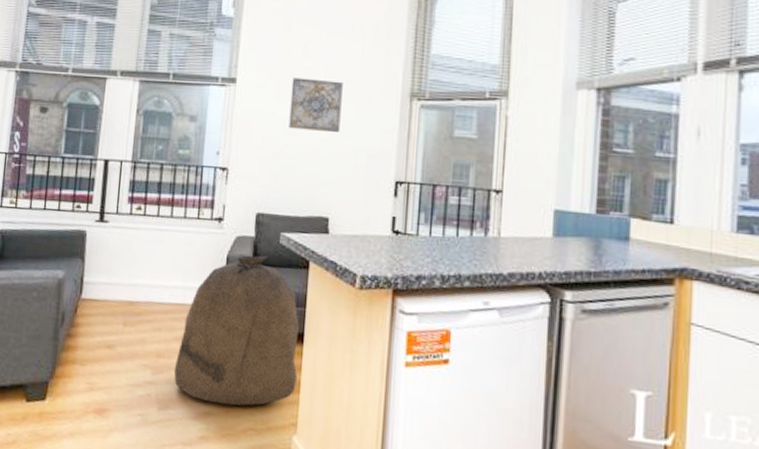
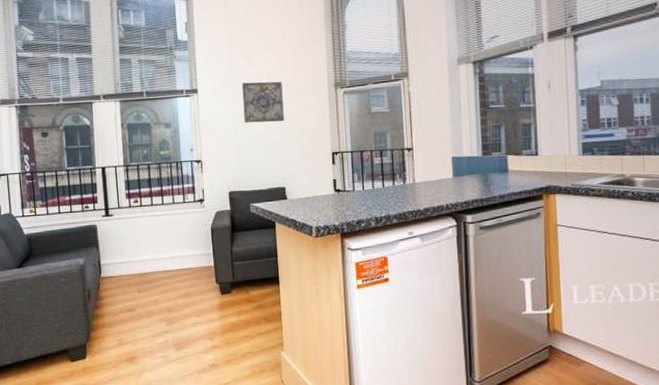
bag: present [173,254,299,406] -> none [183,223,279,339]

